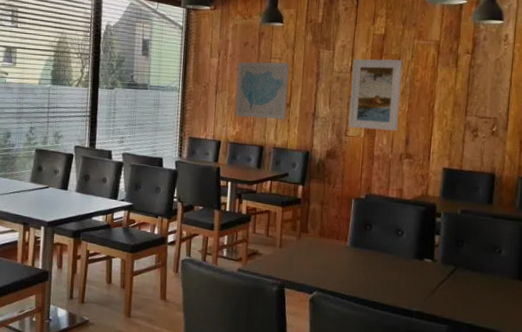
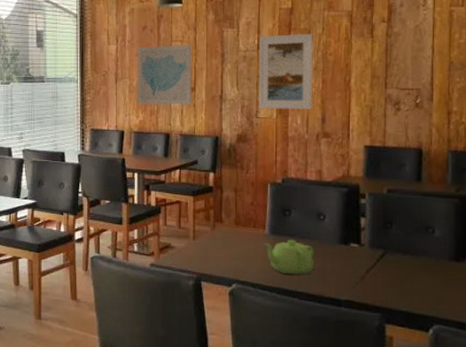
teapot: none [344,252,391,286] -> present [263,239,315,275]

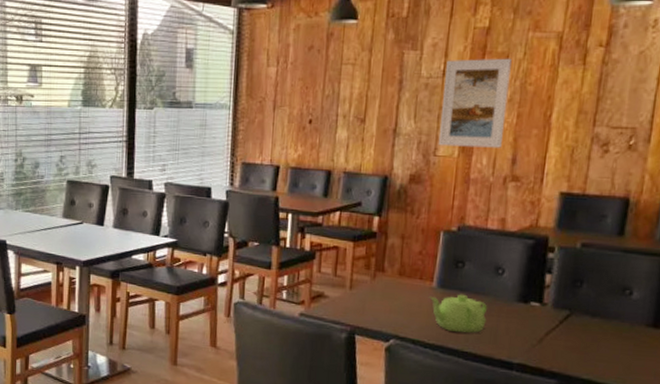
wall art: present [137,45,192,105] -> none [296,69,365,139]

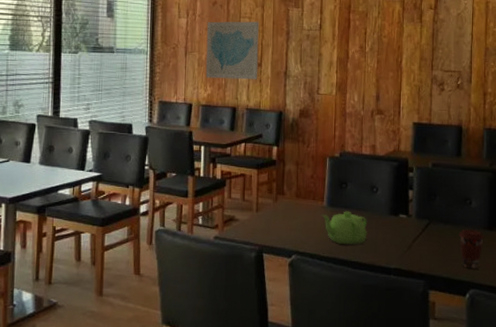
wall art: none [296,69,365,139] -> present [205,21,259,80]
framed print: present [438,58,512,148] -> none [320,16,370,87]
coffee cup: none [609,324,647,373] -> present [458,229,485,269]

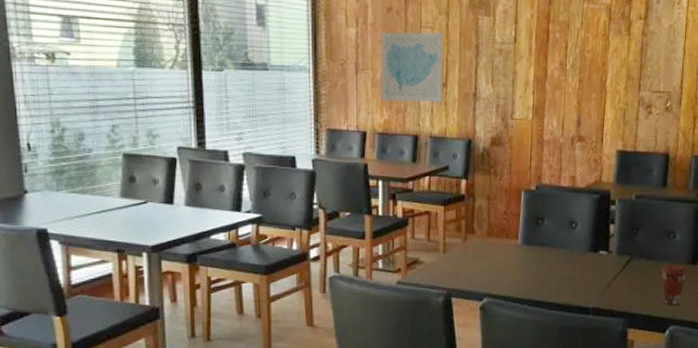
teapot: present [322,211,368,245] -> none [516,249,566,285]

